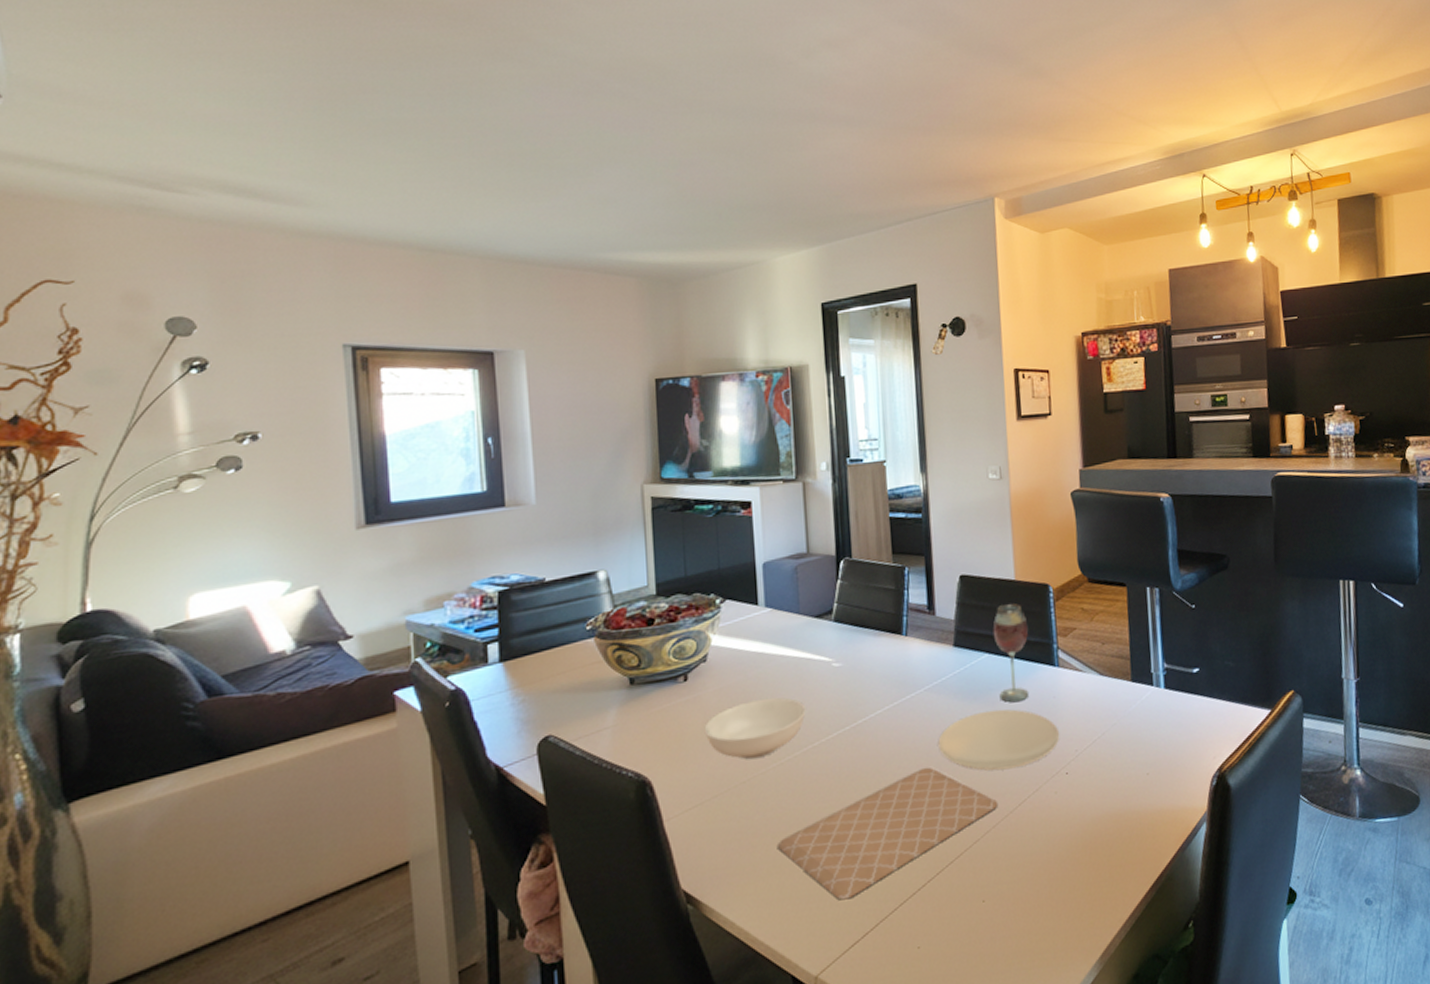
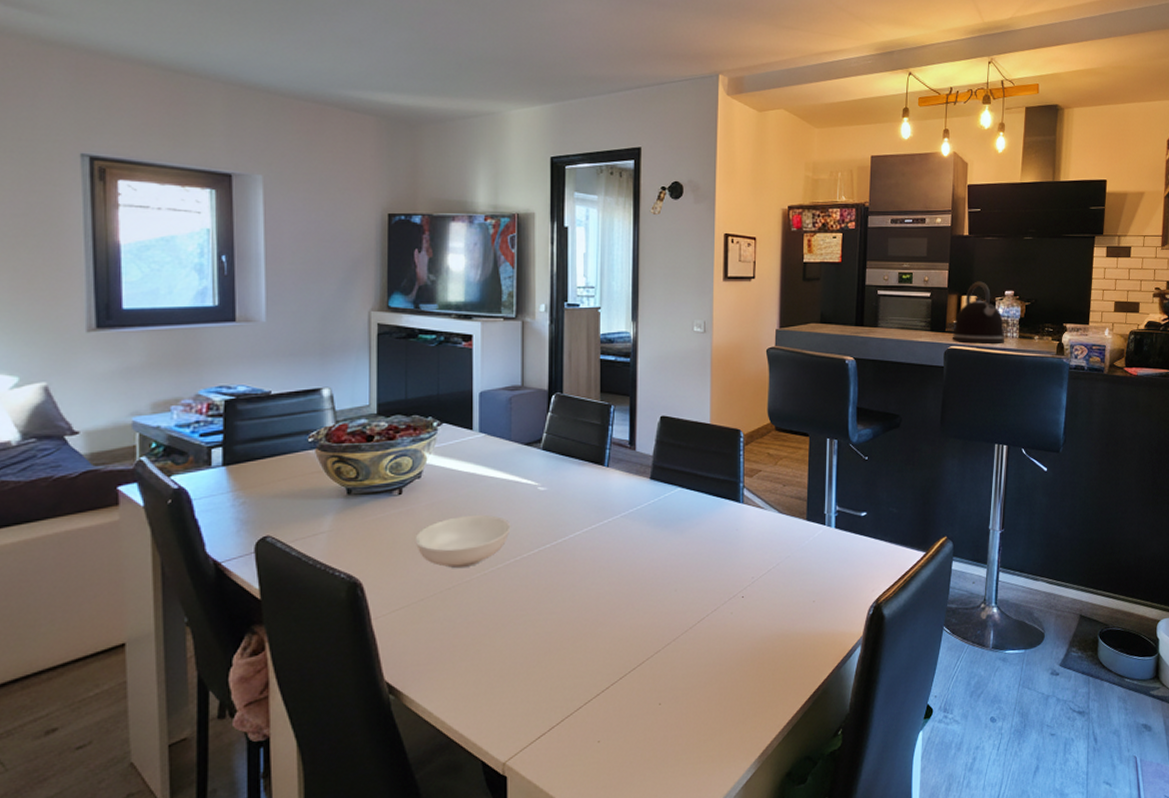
placemat: present [778,767,999,900] -> none [477,584,680,698]
plate: present [938,709,1060,771] -> none [630,537,739,591]
wineglass: present [992,604,1029,703] -> none [687,445,719,532]
kettle: none [1278,397,1340,468] -> present [952,281,1005,344]

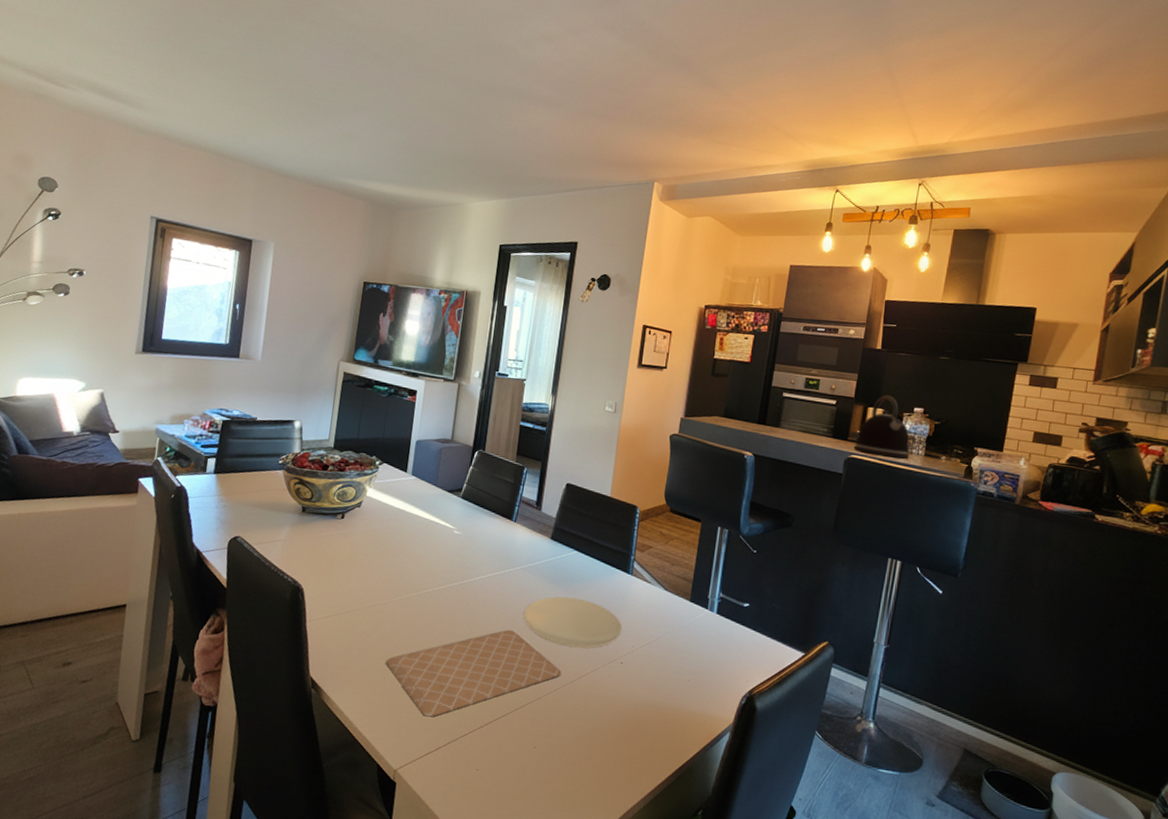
bowl: present [415,514,511,569] -> none [348,545,427,591]
placemat: none [477,584,680,698] -> present [386,629,562,717]
plate: none [630,537,739,591] -> present [523,596,623,649]

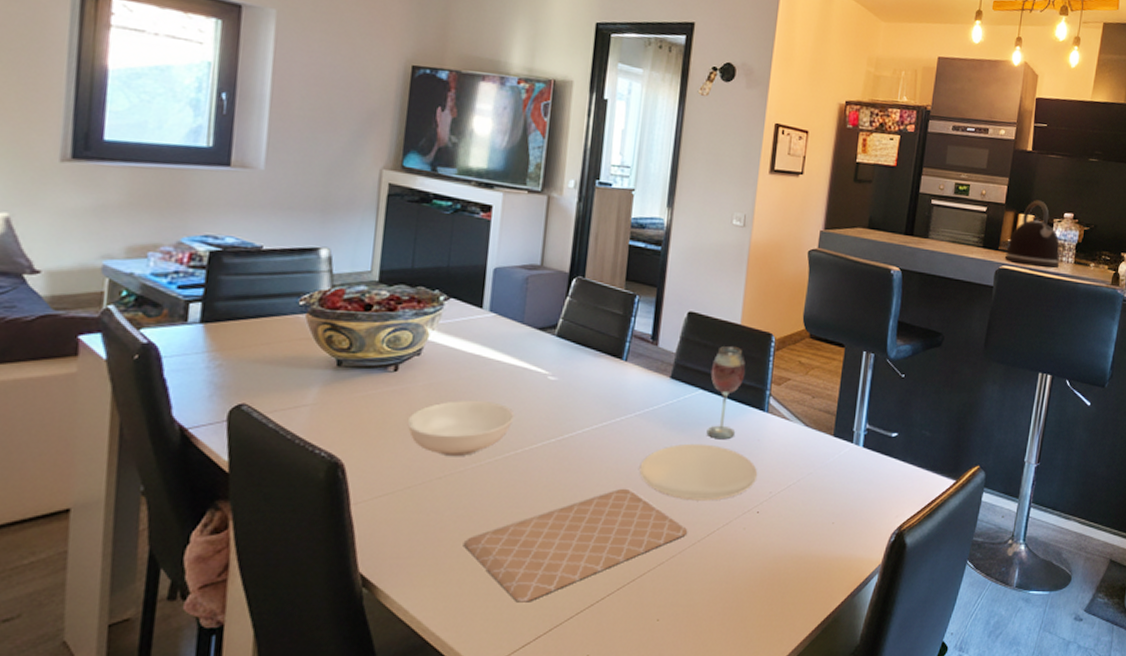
bowl: none [348,545,427,591] -> present [407,400,515,457]
wineglass: none [579,515,614,596] -> present [706,346,746,440]

